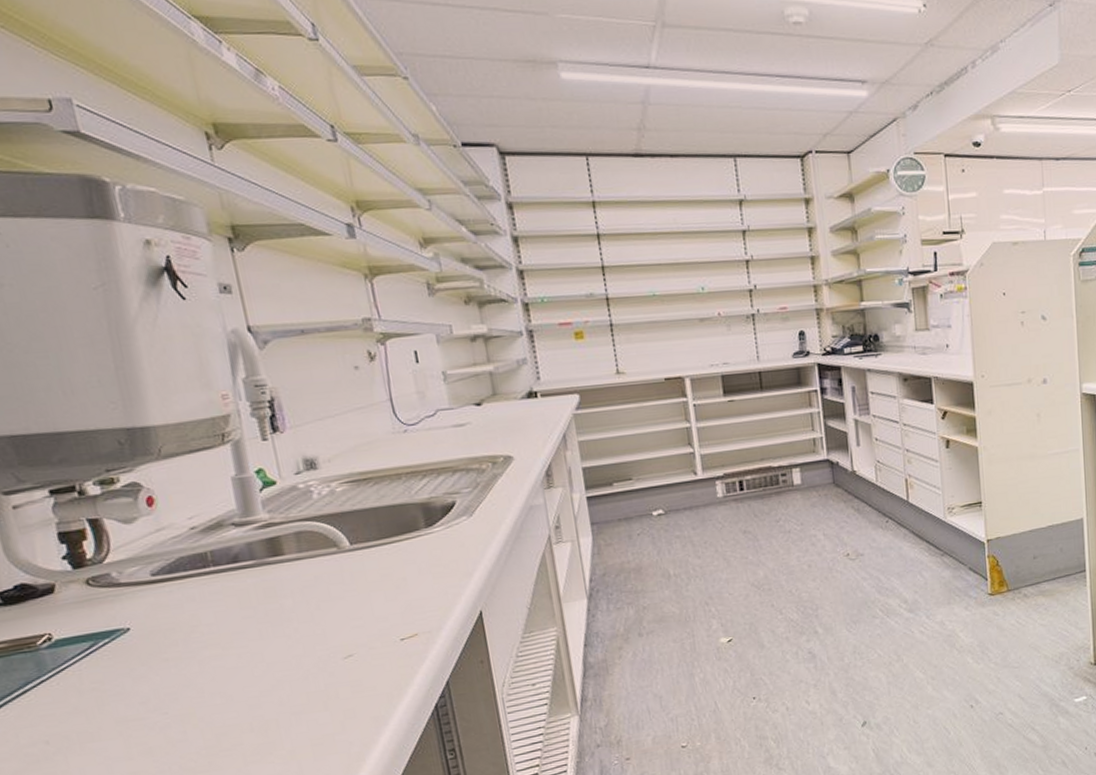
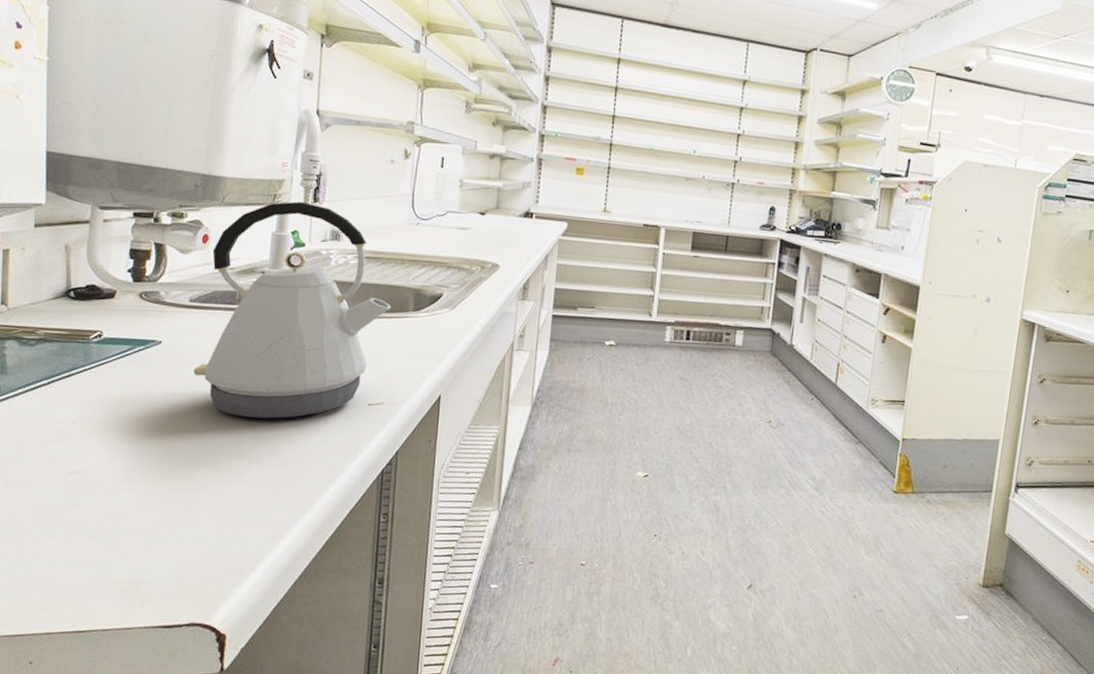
kettle: none [163,434,399,689] -> present [193,201,391,419]

